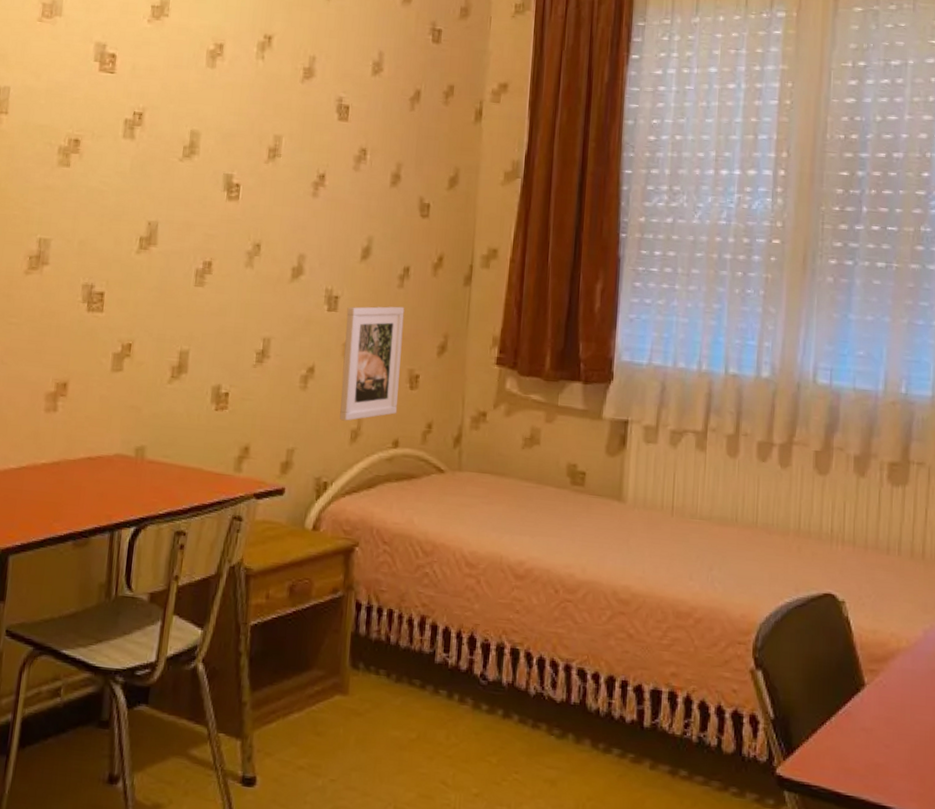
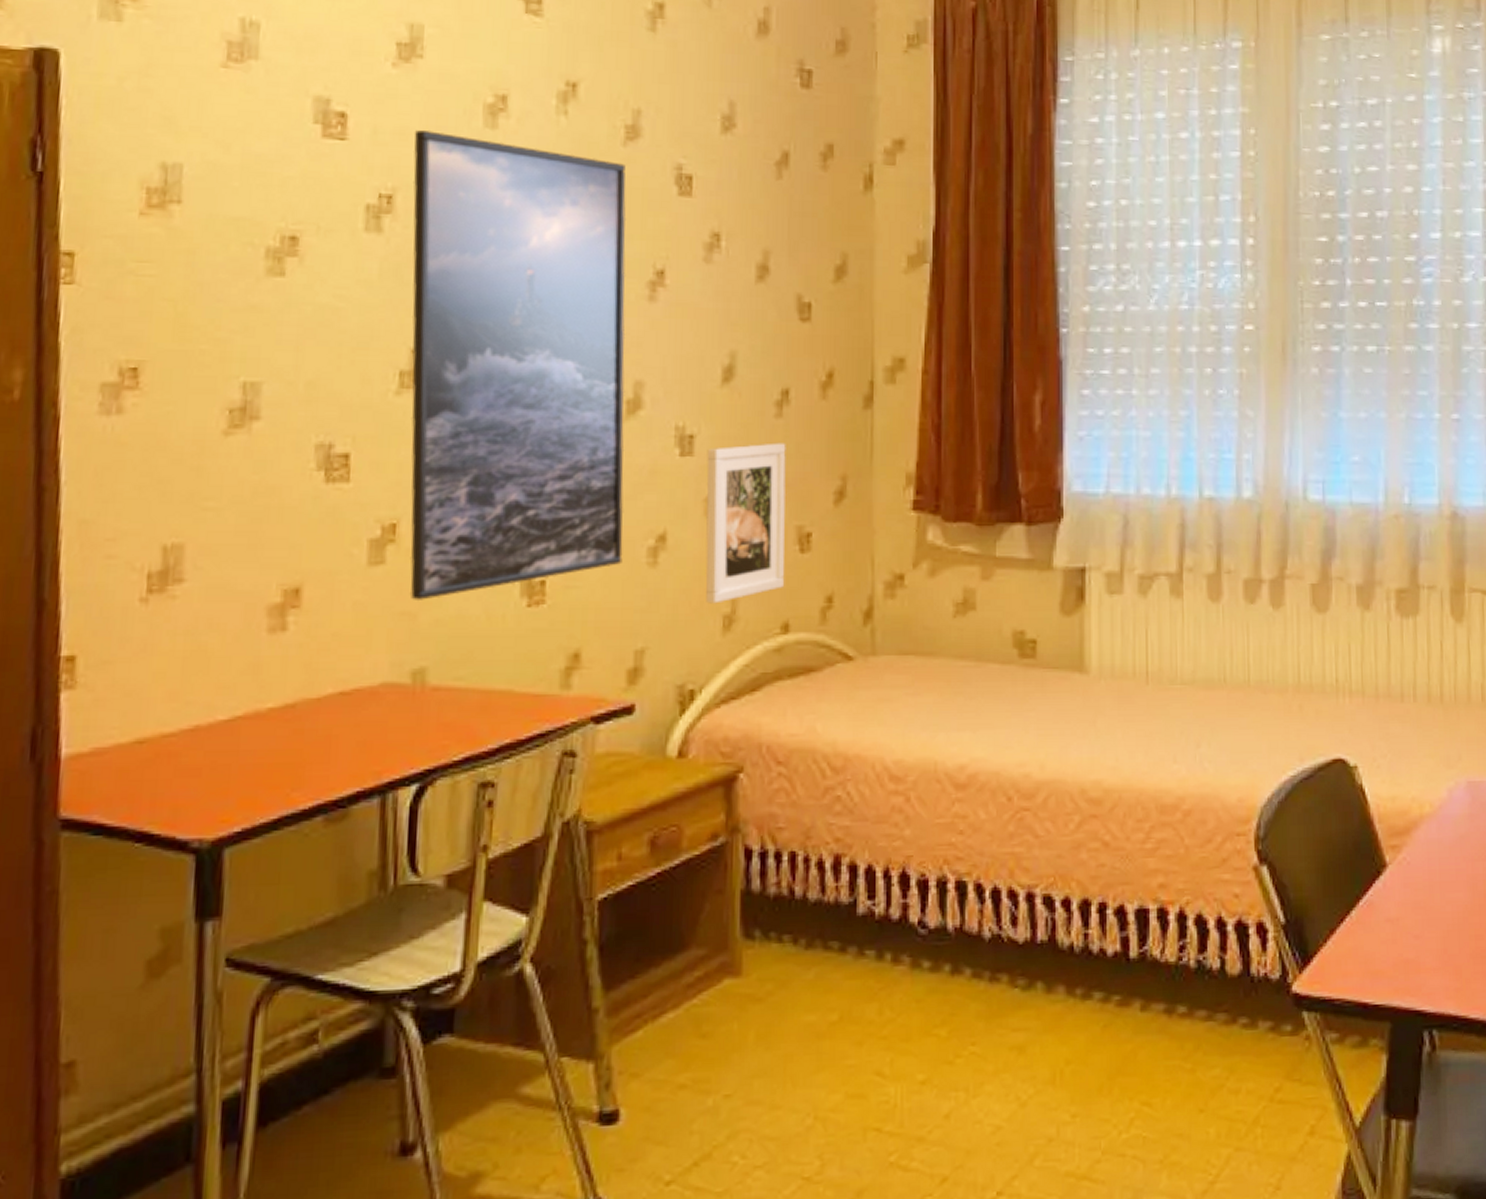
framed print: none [137,68,302,399] -> present [409,130,627,600]

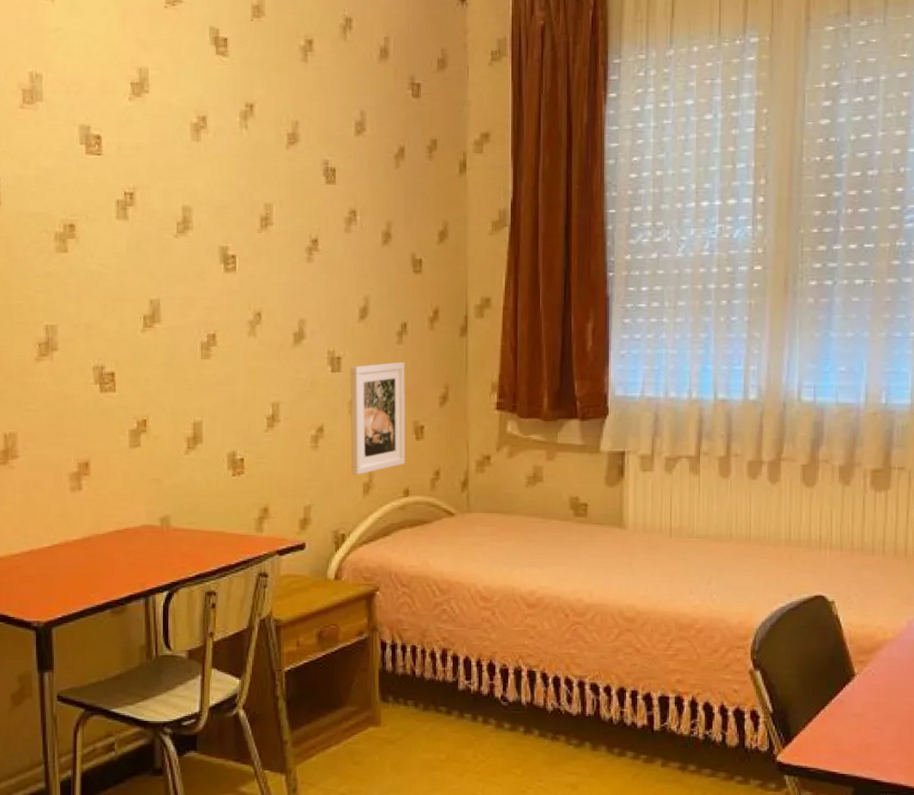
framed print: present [409,130,627,600] -> none [145,145,295,471]

